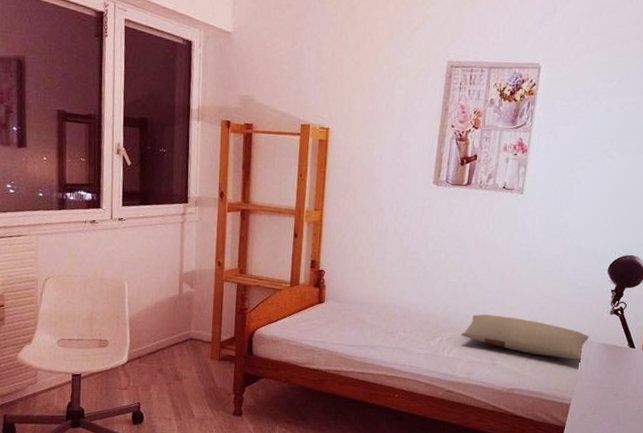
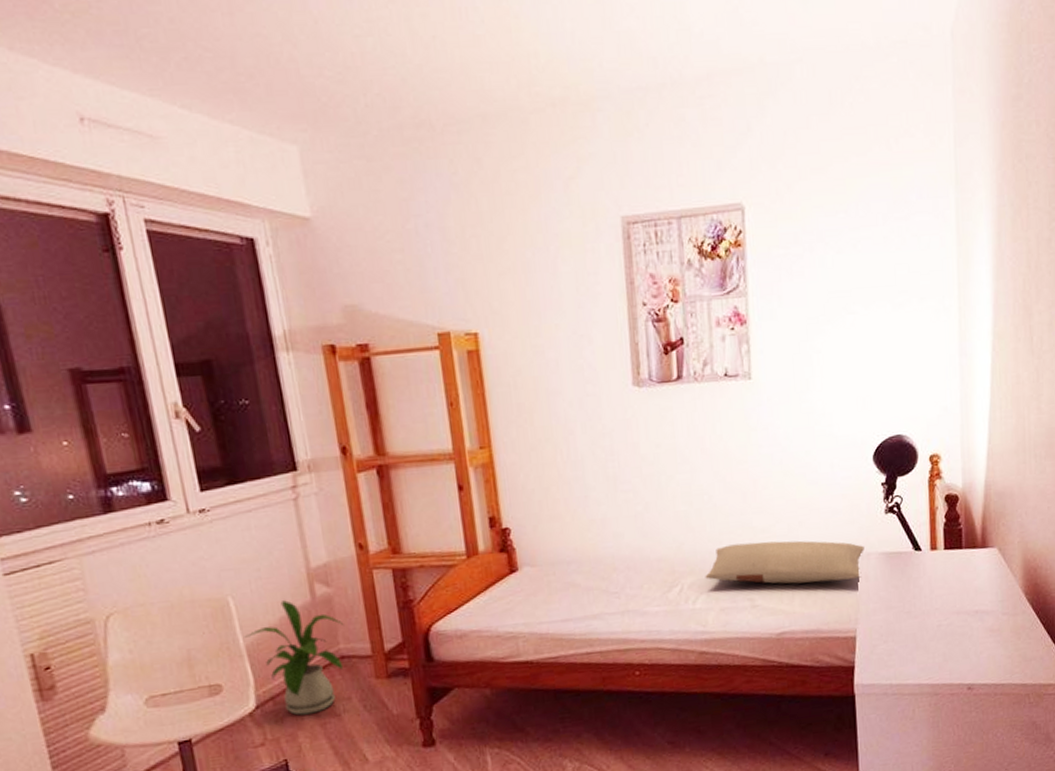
house plant: none [129,291,197,375] -> present [244,600,344,715]

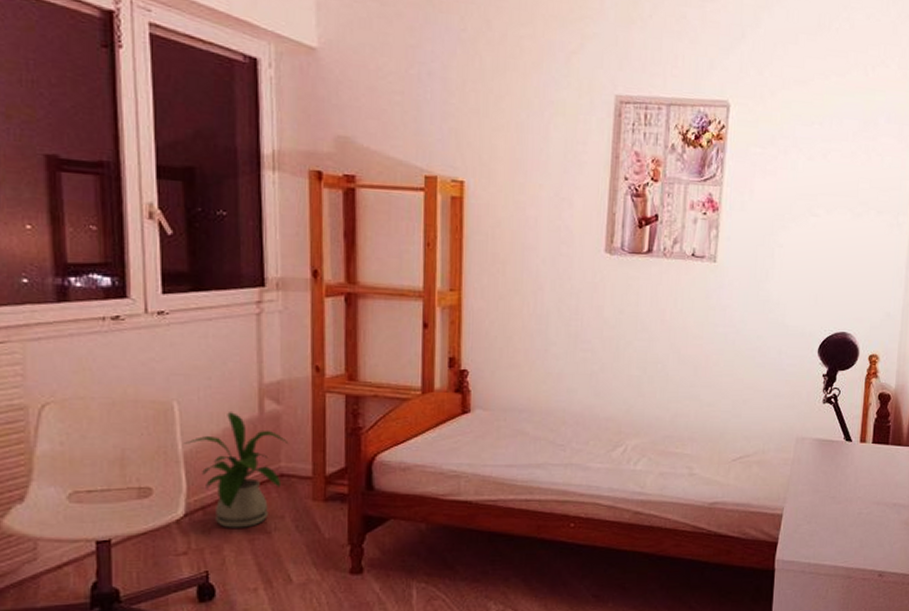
pillow: present [705,540,864,584] -> none [649,413,800,460]

